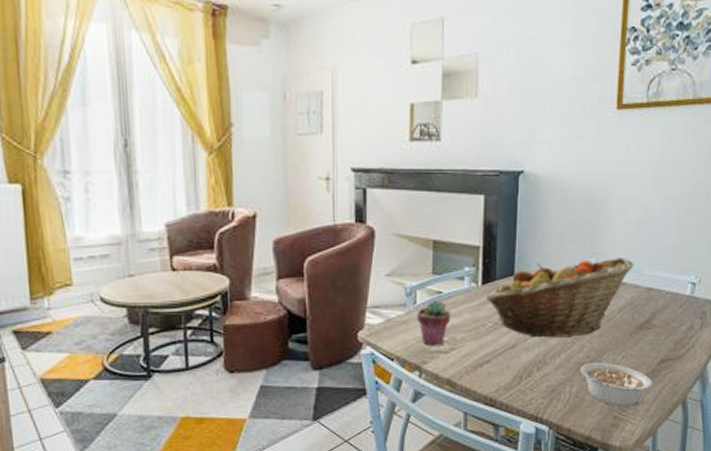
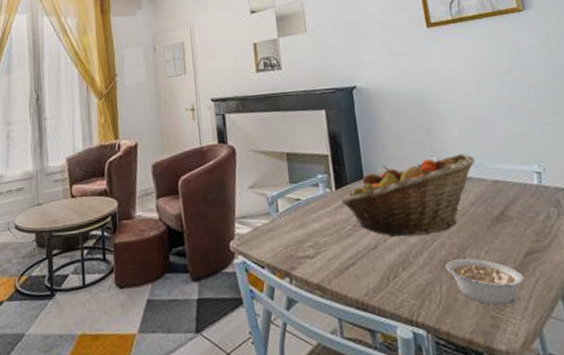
potted succulent: present [416,299,451,346] -> none [280,206,312,252]

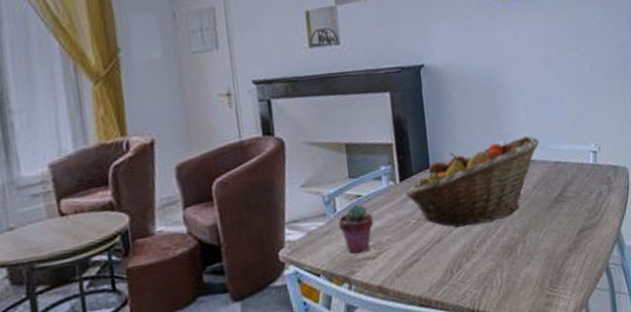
potted succulent: none [280,206,312,252] -> present [338,203,374,254]
legume: present [445,258,525,306] -> none [507,241,576,284]

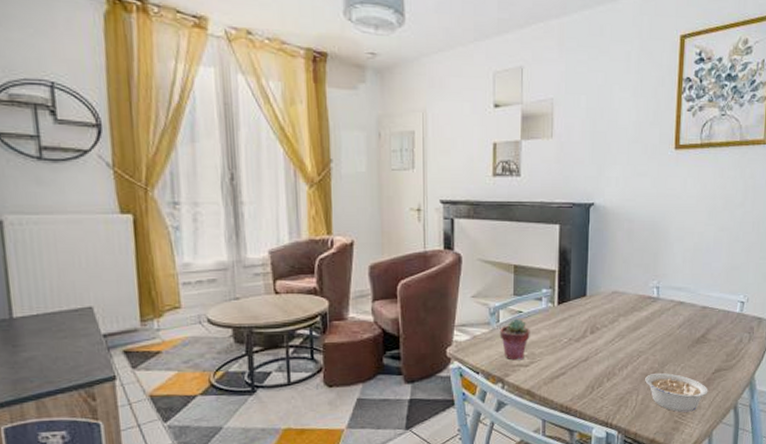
fruit basket: present [406,136,540,228] -> none [562,280,691,352]
legume: none [507,241,576,284] -> present [645,373,708,412]

